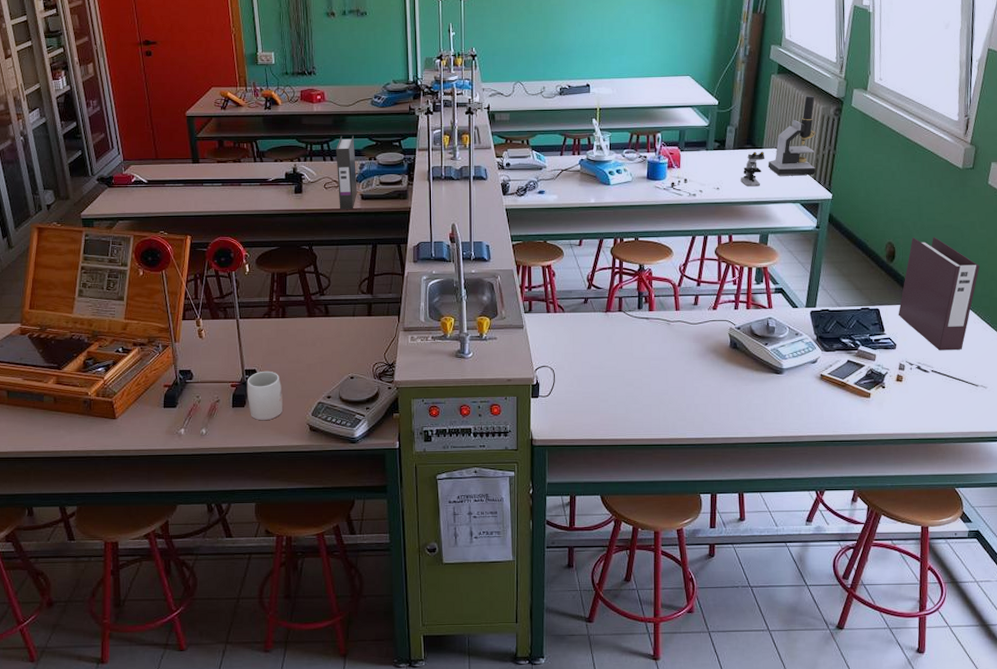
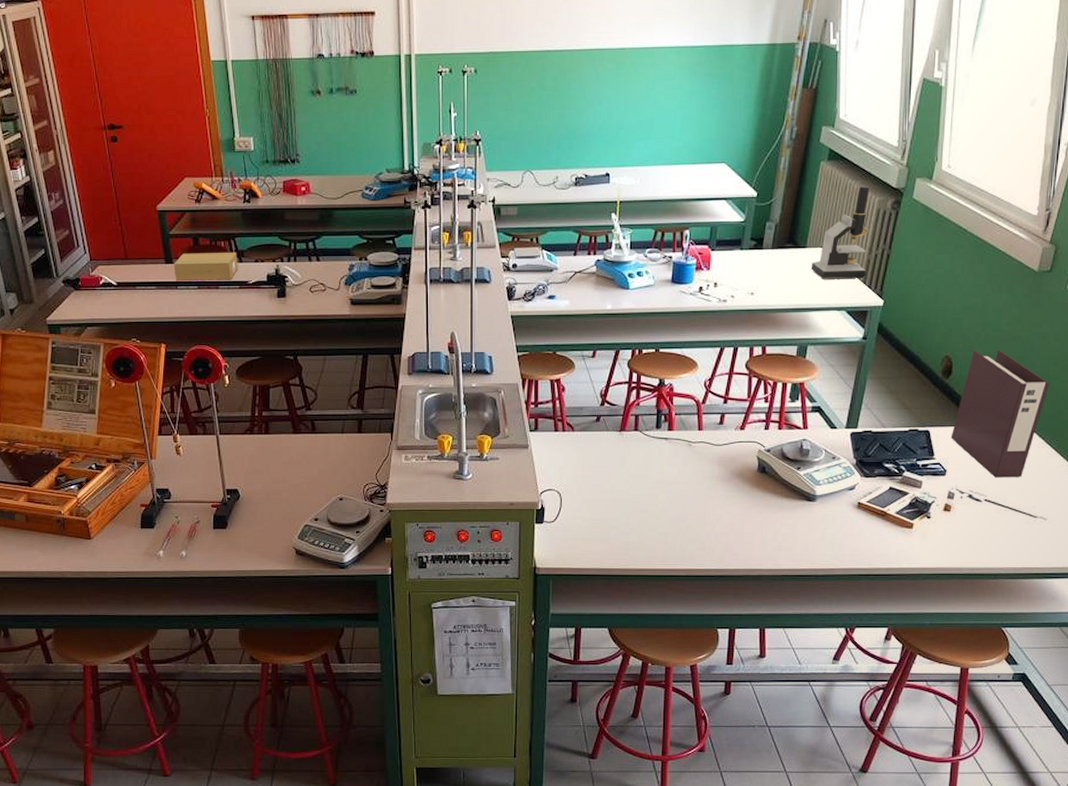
box: none [200,153,259,178] -> present [174,252,238,280]
mug: present [247,371,284,421] -> none [228,490,268,544]
binder: present [336,135,357,209] -> none [322,232,346,315]
microscope: present [741,152,765,187] -> none [779,251,808,292]

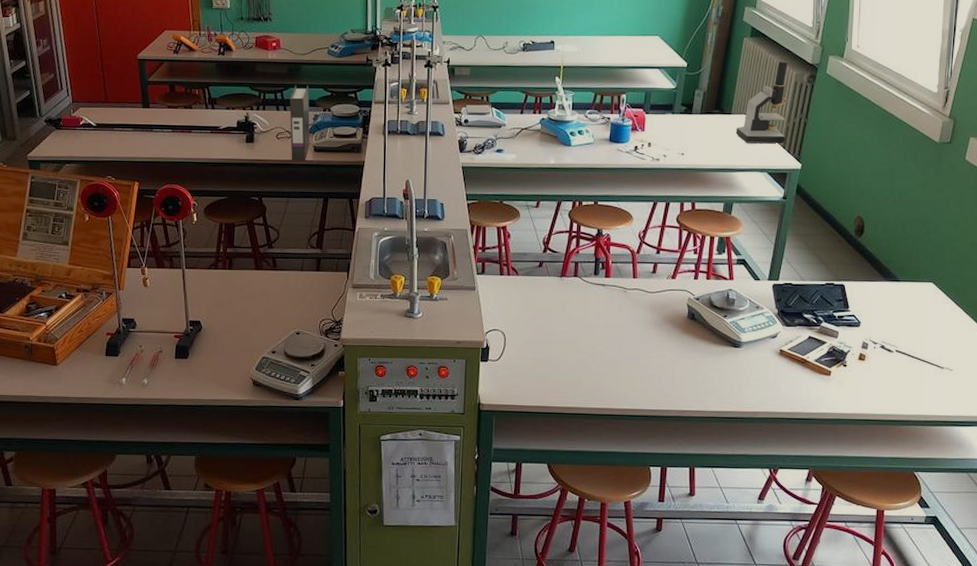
box: present [174,252,238,280] -> none [150,99,211,125]
binder: none [322,232,346,315] -> present [289,85,310,161]
binder: present [950,349,1049,478] -> none [864,212,952,331]

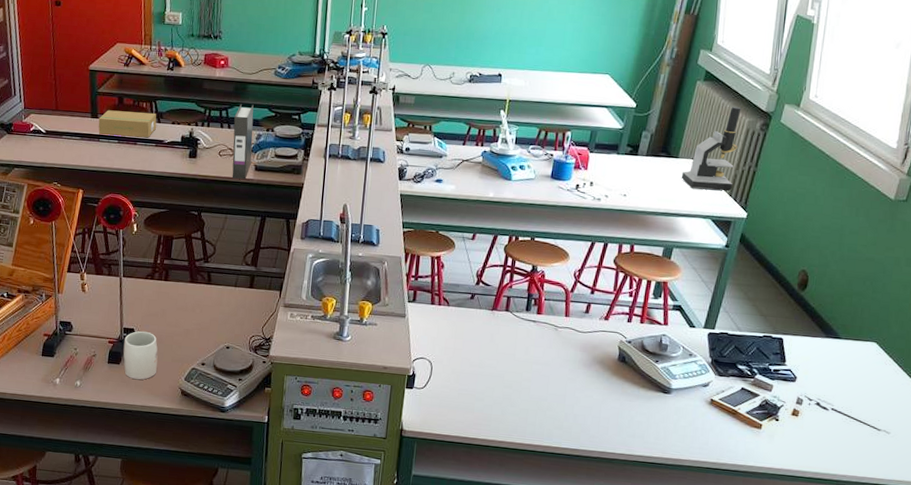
box: none [150,99,211,125] -> present [98,110,157,138]
mug: none [190,322,227,374] -> present [123,331,158,380]

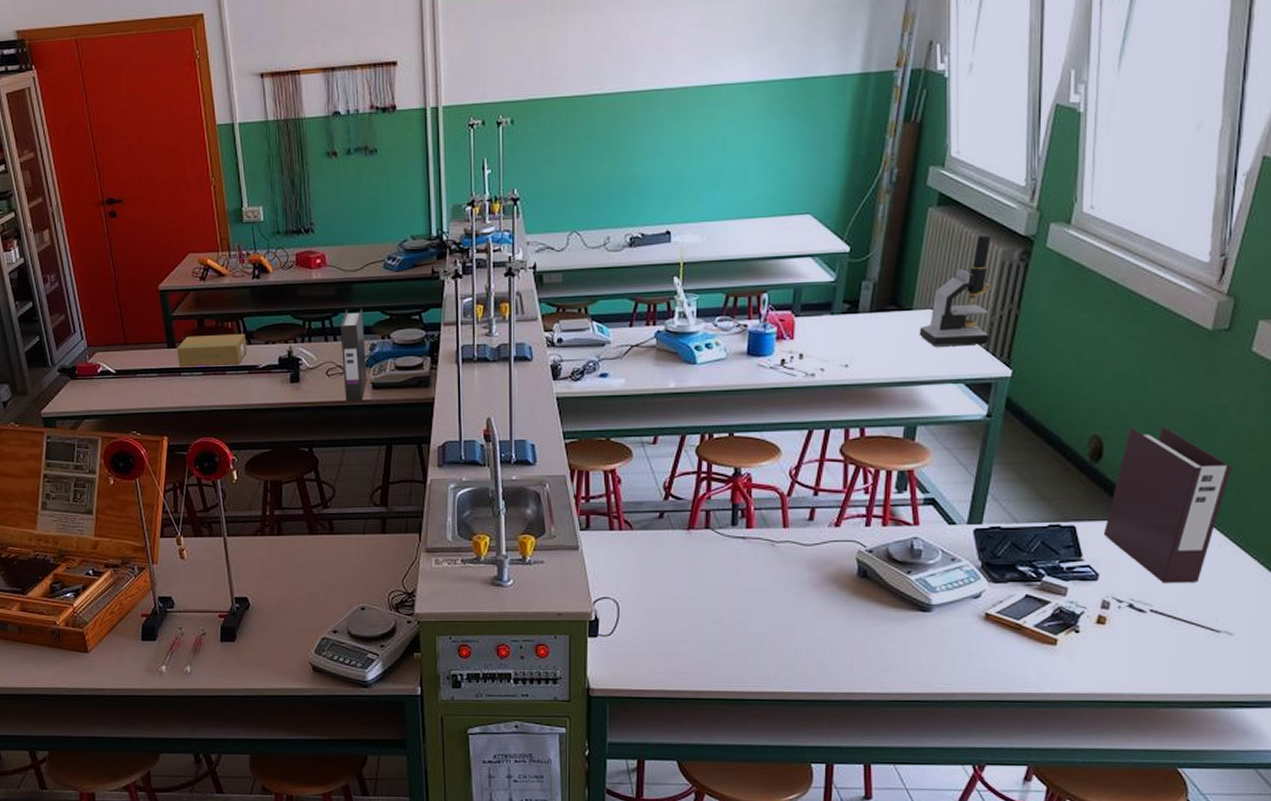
mug: present [123,331,158,380] -> none [237,599,281,659]
binder: none [802,267,899,390] -> present [1103,426,1232,583]

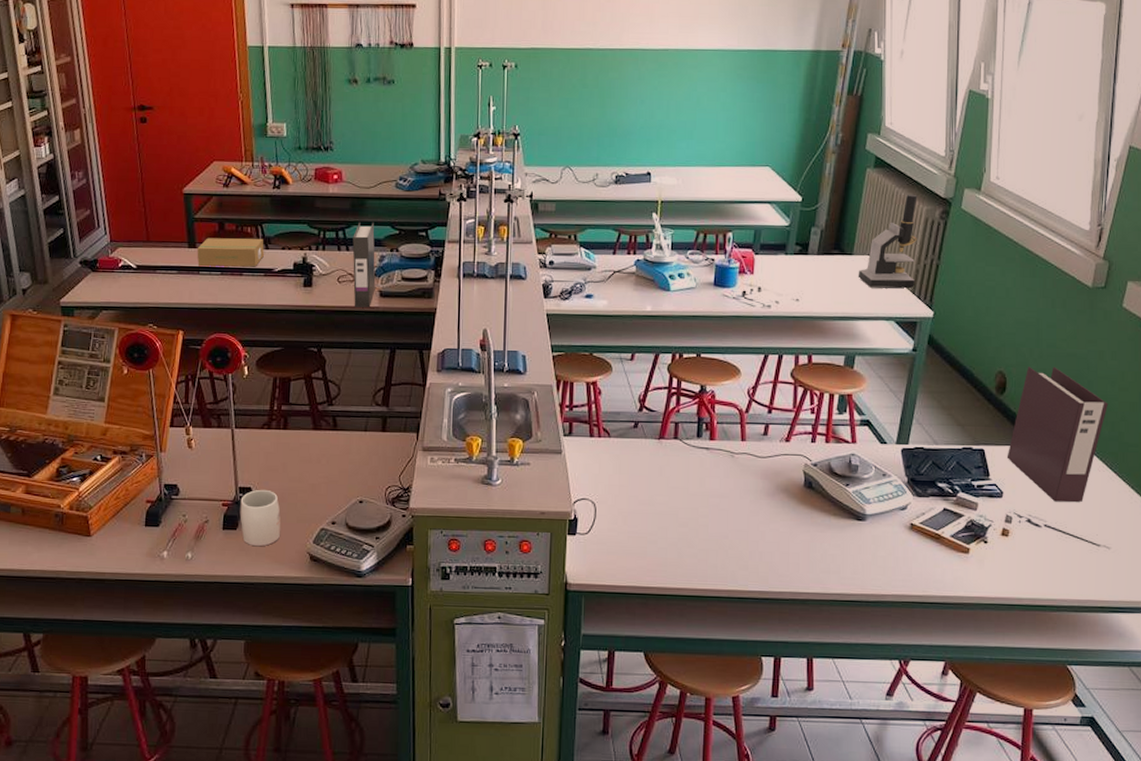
mug: none [237,599,281,659] -> present [239,489,281,547]

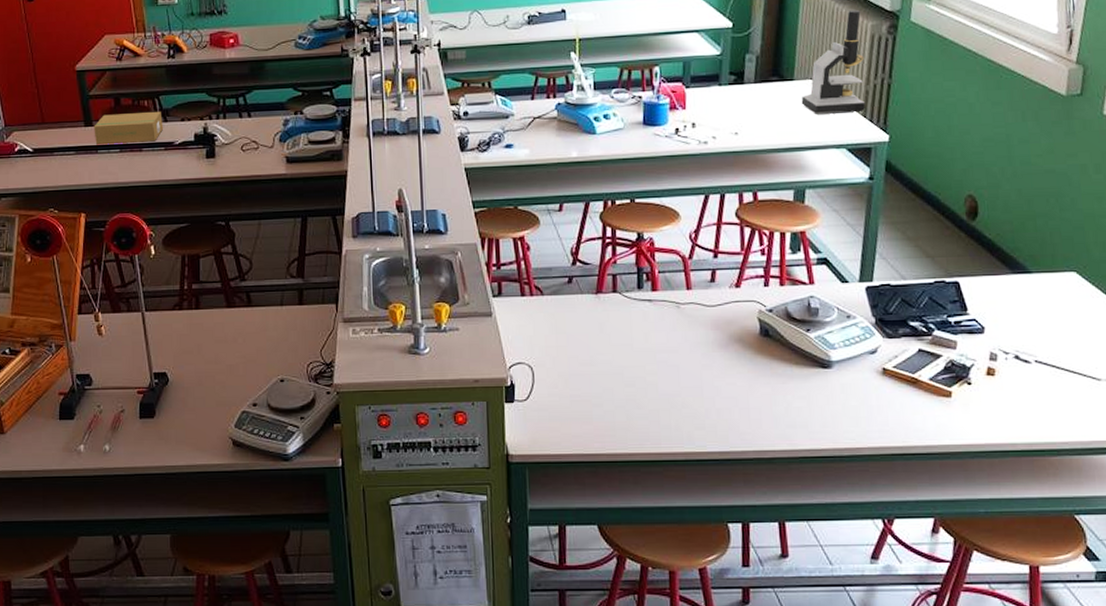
mug: present [239,489,281,547] -> none [156,373,201,435]
binder: present [352,222,376,308] -> none [254,85,281,176]
binder: present [1006,366,1108,503] -> none [985,185,1096,335]

